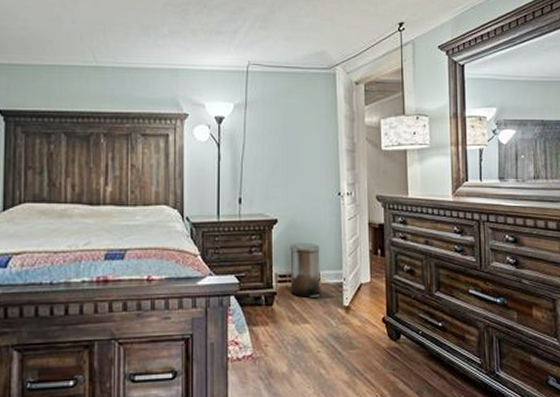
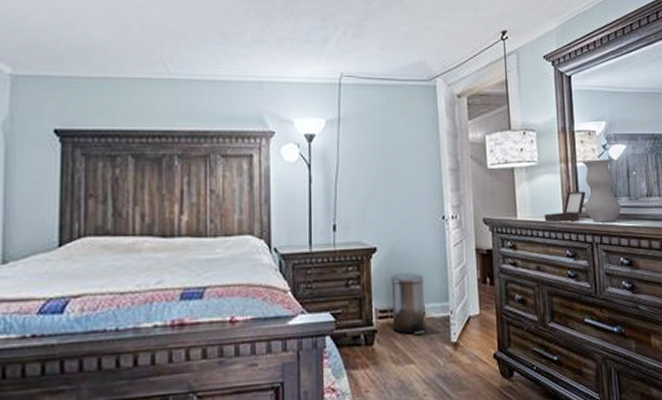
jewelry box: none [434,172,474,201] -> present [544,191,586,223]
vase: none [471,143,509,202] -> present [581,159,622,223]

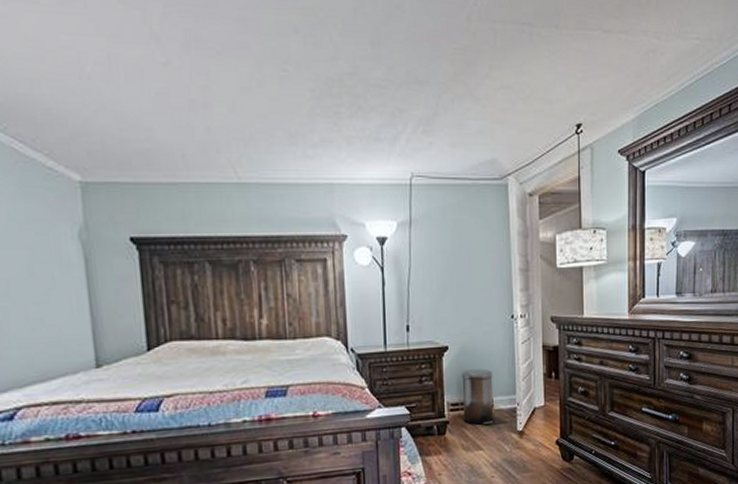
jewelry box: present [544,191,586,223] -> none [610,288,651,320]
vase: present [581,159,622,223] -> none [649,256,686,319]

